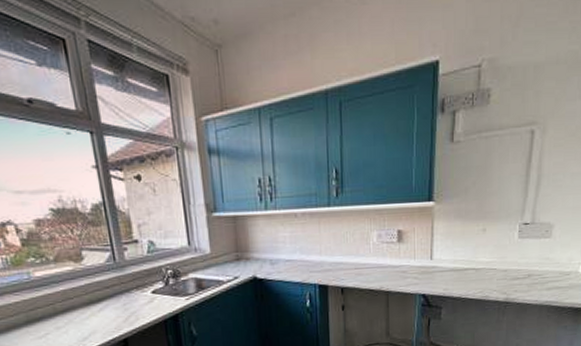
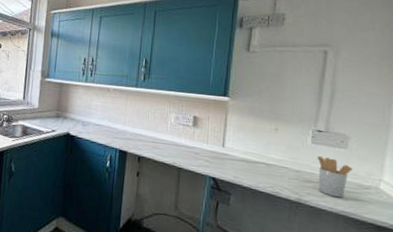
utensil holder: none [523,250,556,290] -> present [317,155,353,198]

